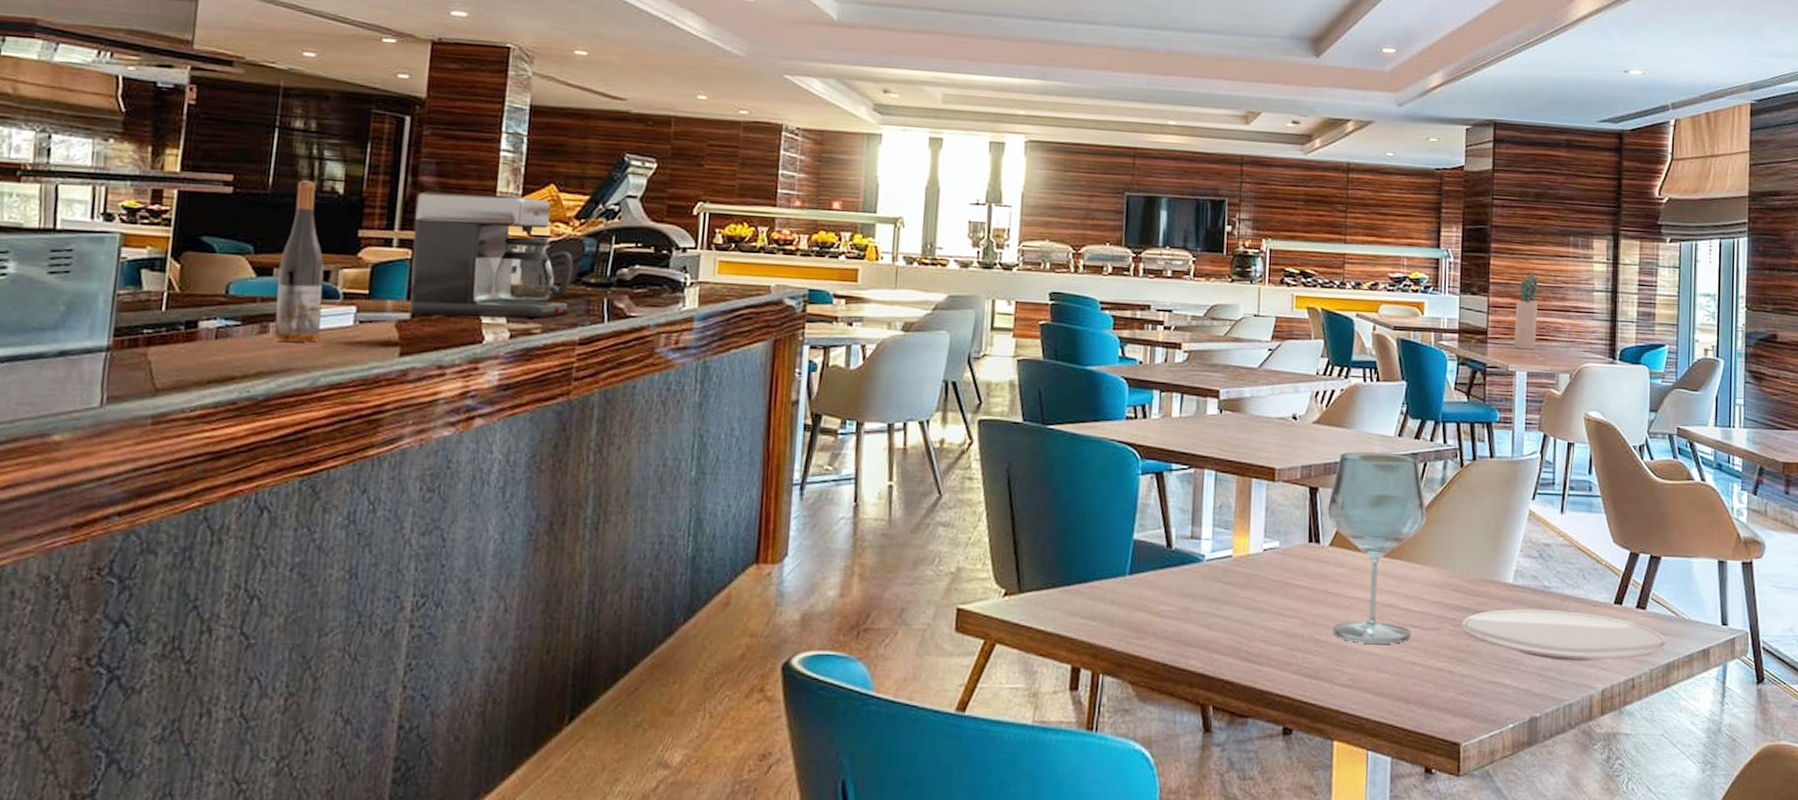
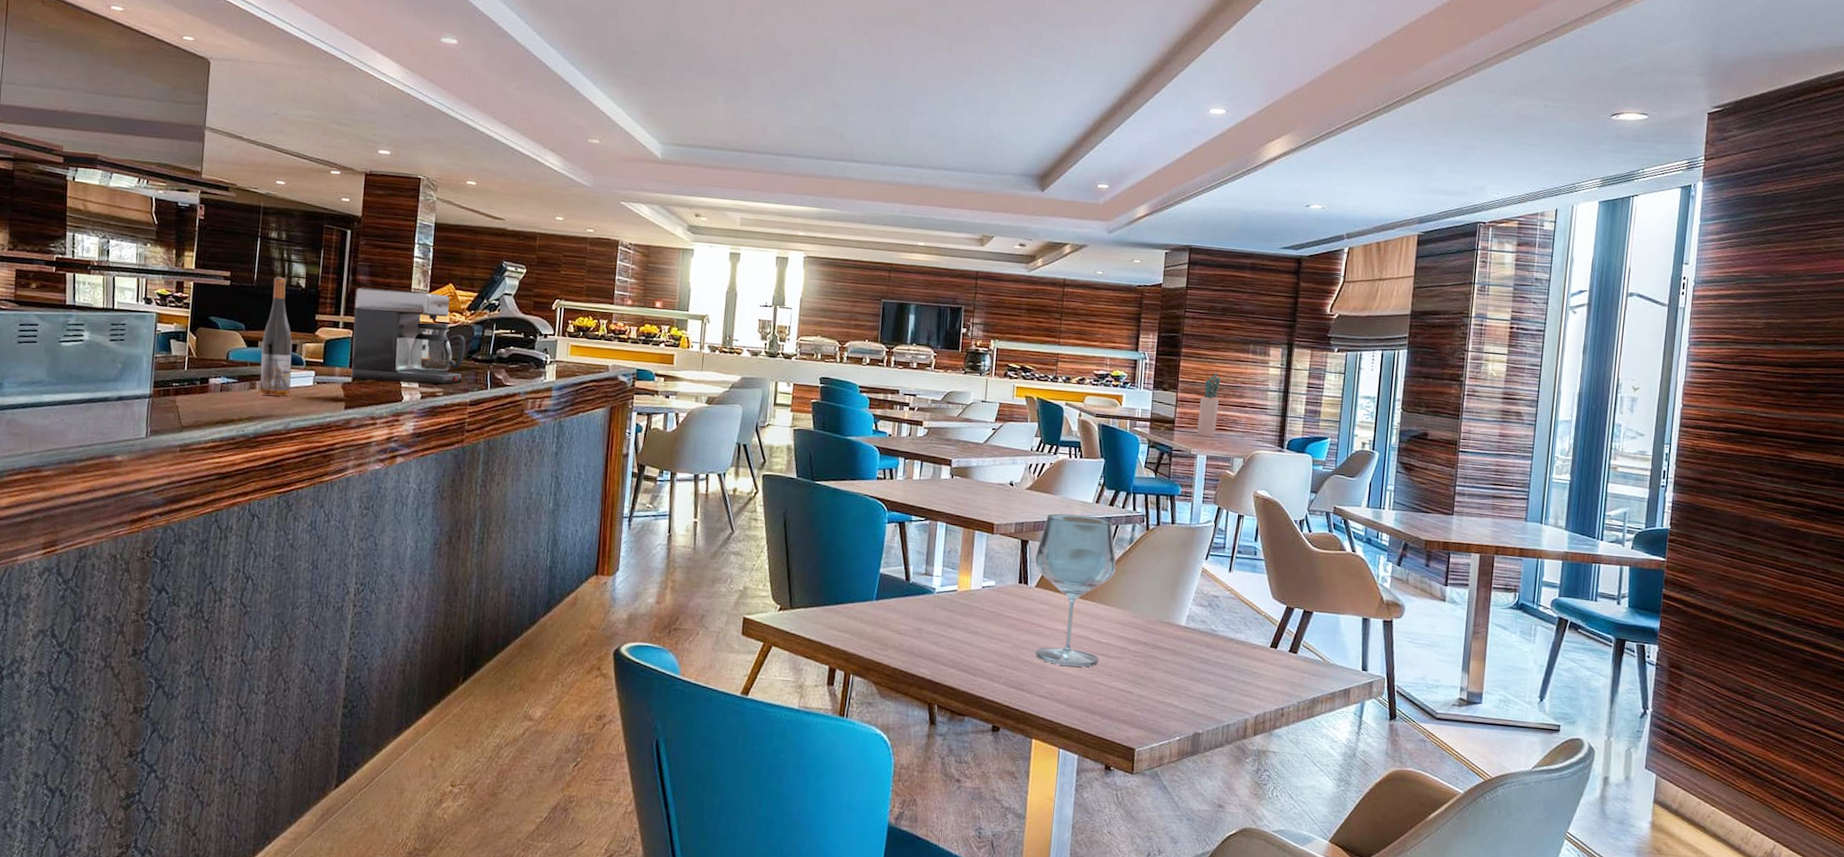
plate: present [1461,608,1667,662] -> none [1141,646,1314,693]

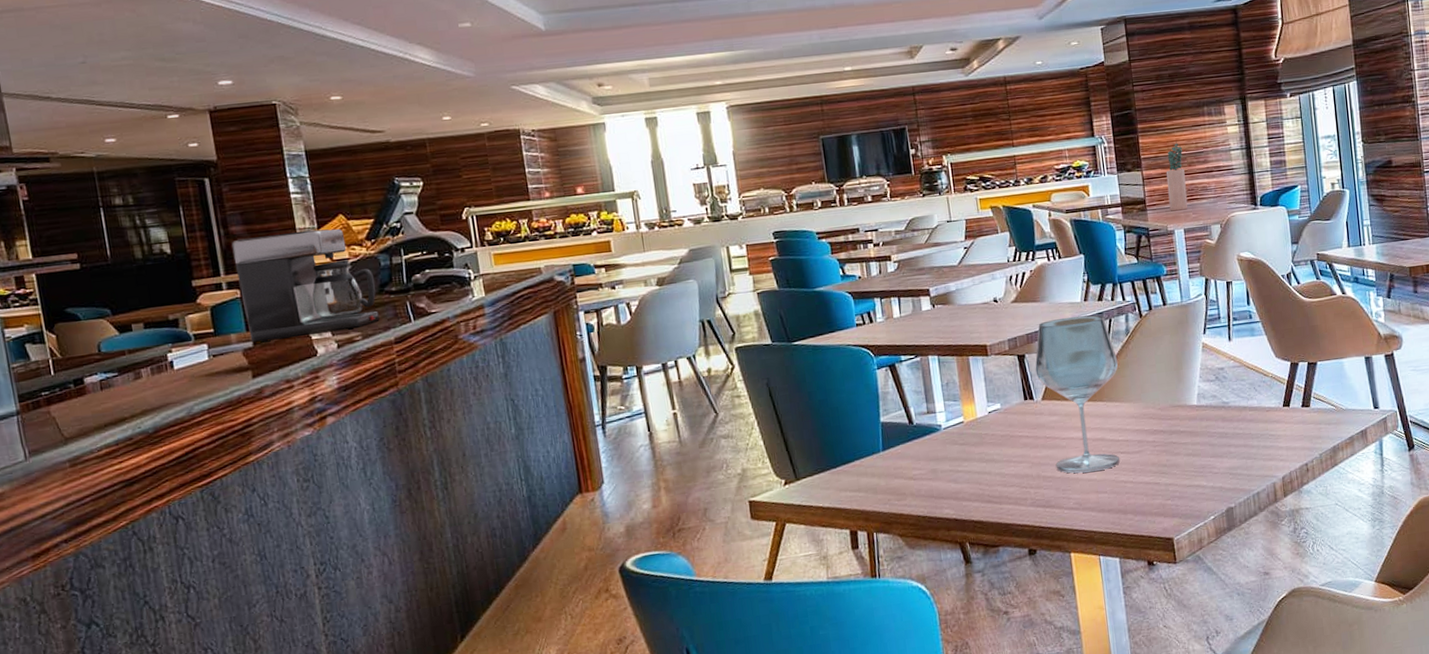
wine bottle: present [259,277,293,397] -> none [131,247,185,383]

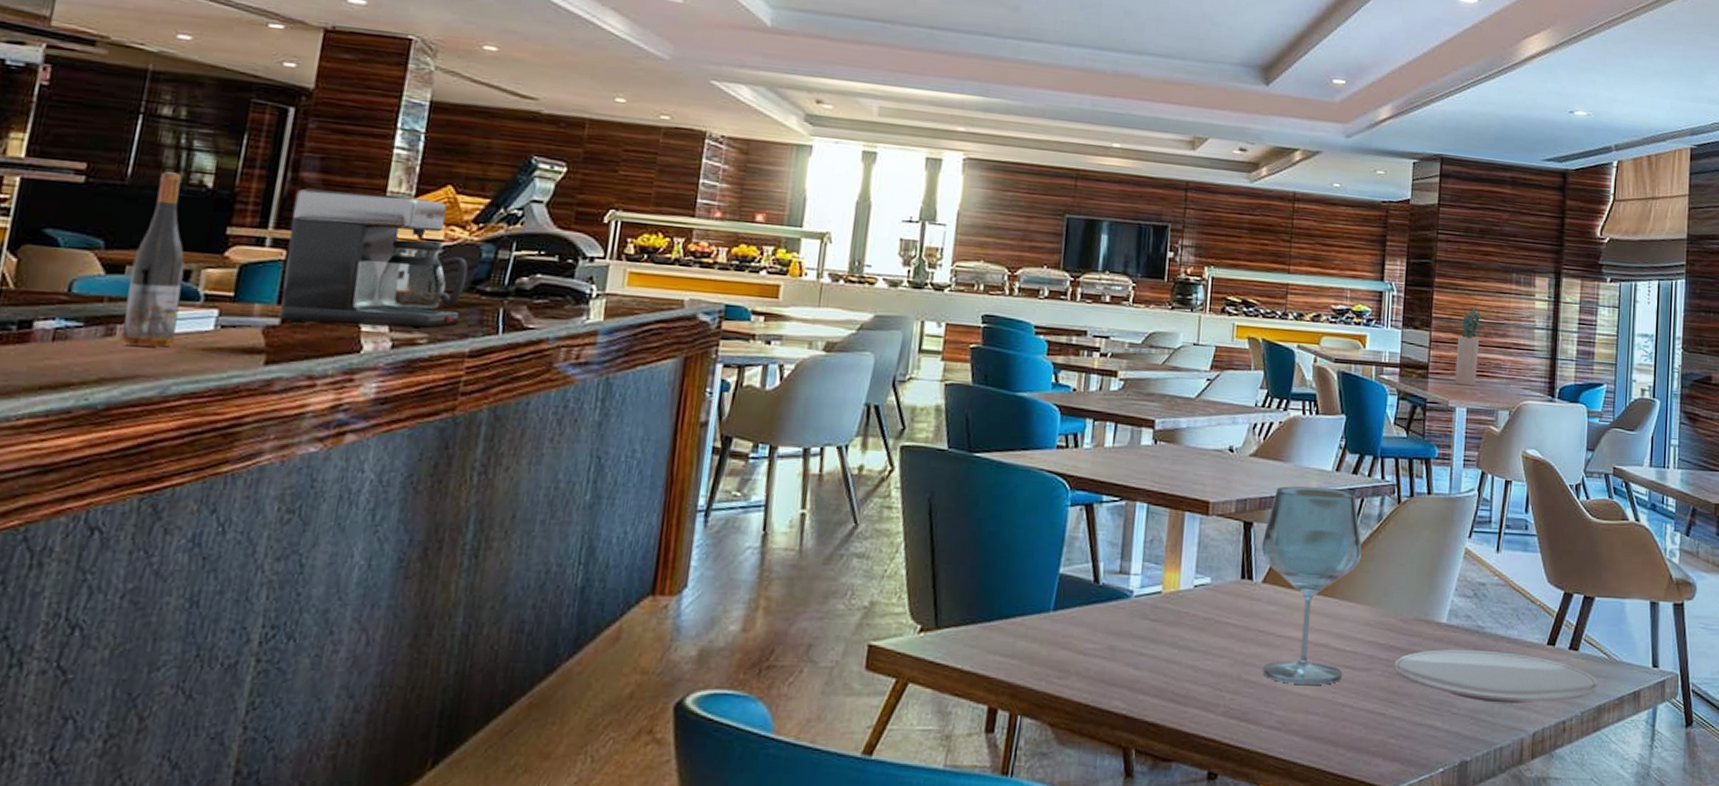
wine bottle: none [131,247,185,383] -> present [121,172,185,347]
plate: none [1160,417,1331,460] -> present [1394,649,1599,704]

